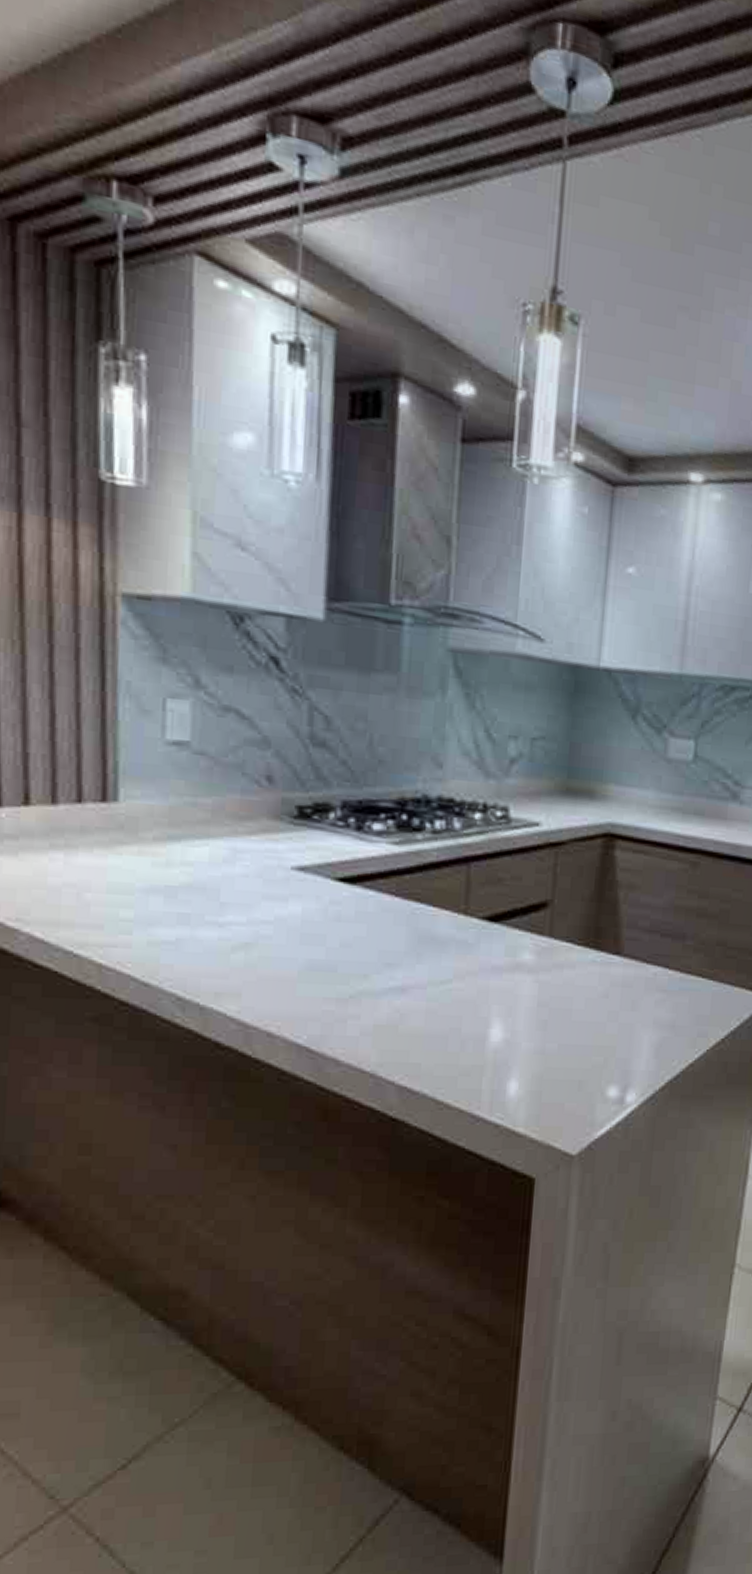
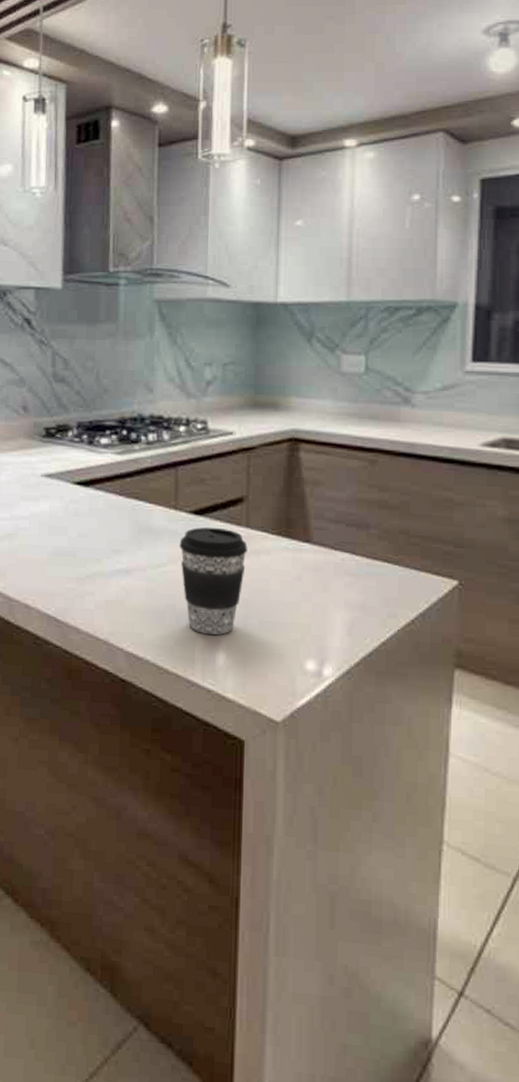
coffee cup: none [468,936,550,1062] -> present [179,527,248,635]

